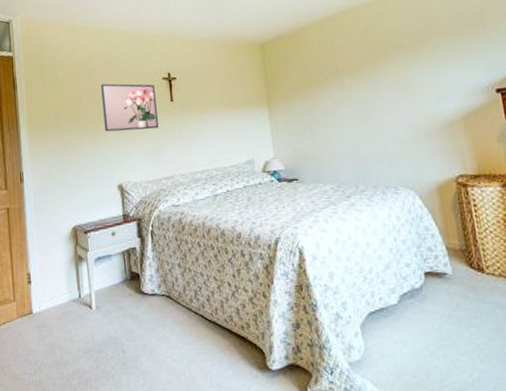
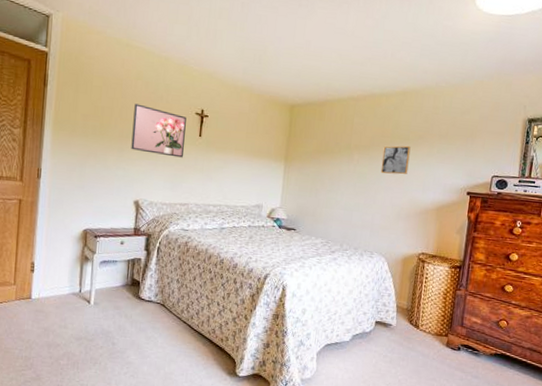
wall art: none [376,53,414,93] -> present [380,145,411,175]

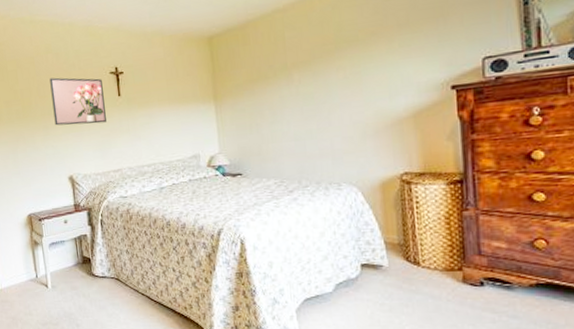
wall art: present [380,145,411,175] -> none [328,47,365,89]

